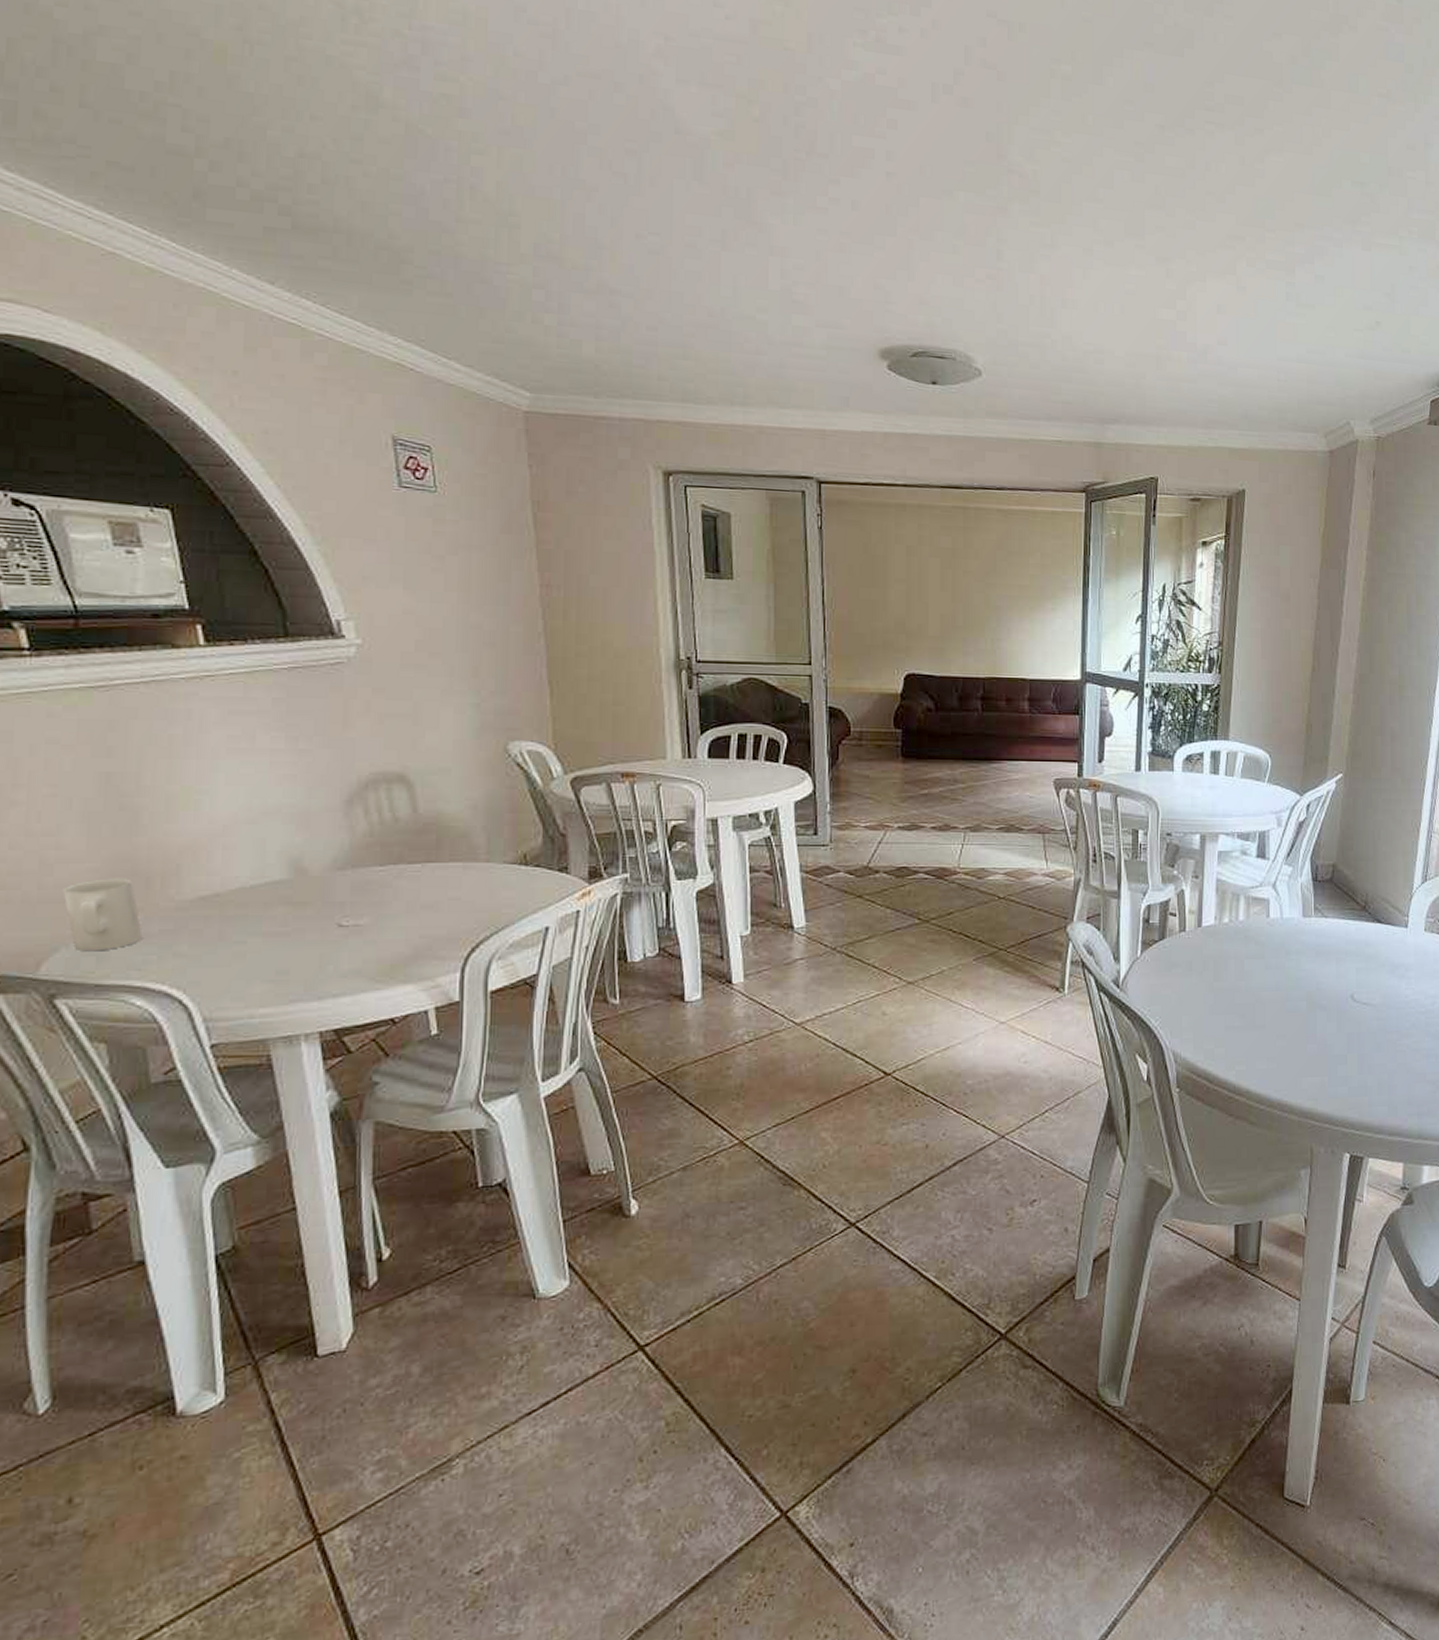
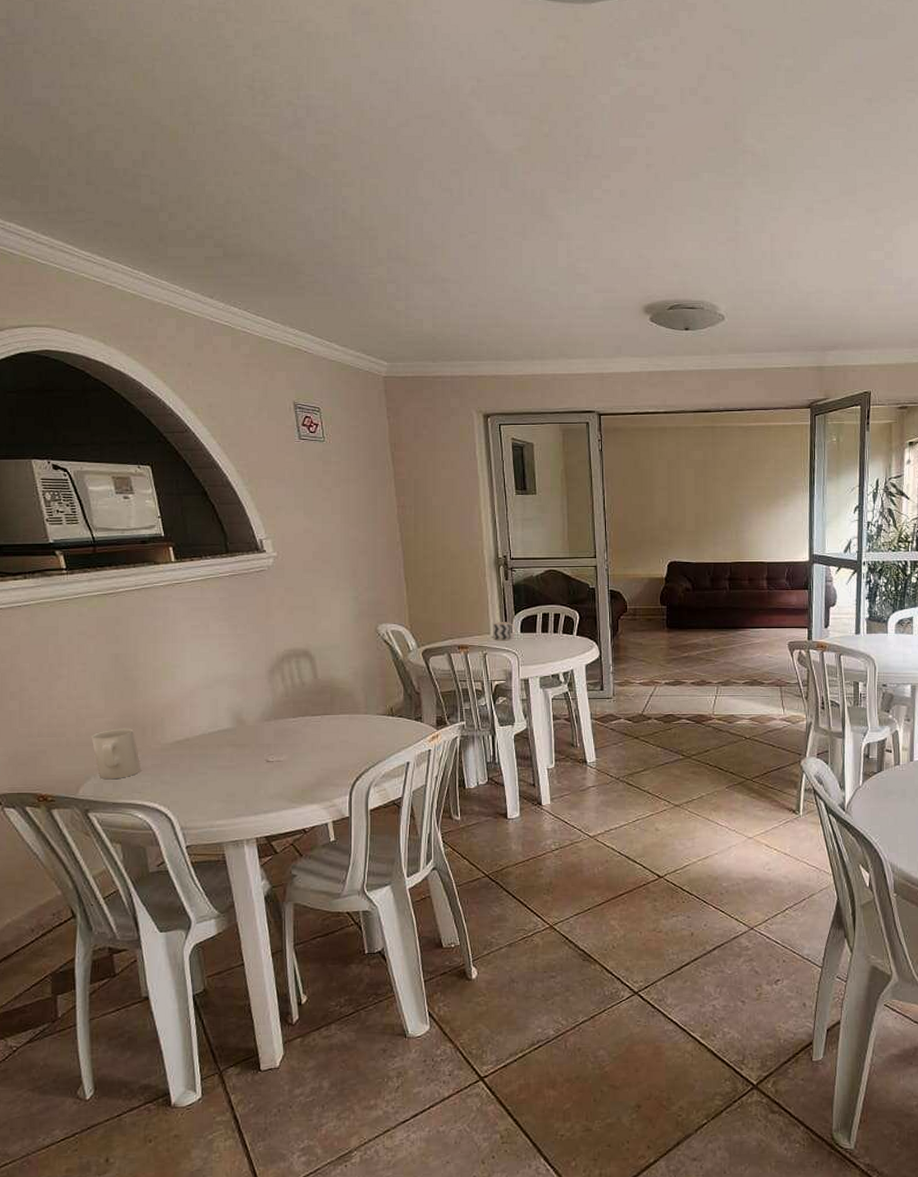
cup: none [669,743,703,769] -> present [492,622,517,641]

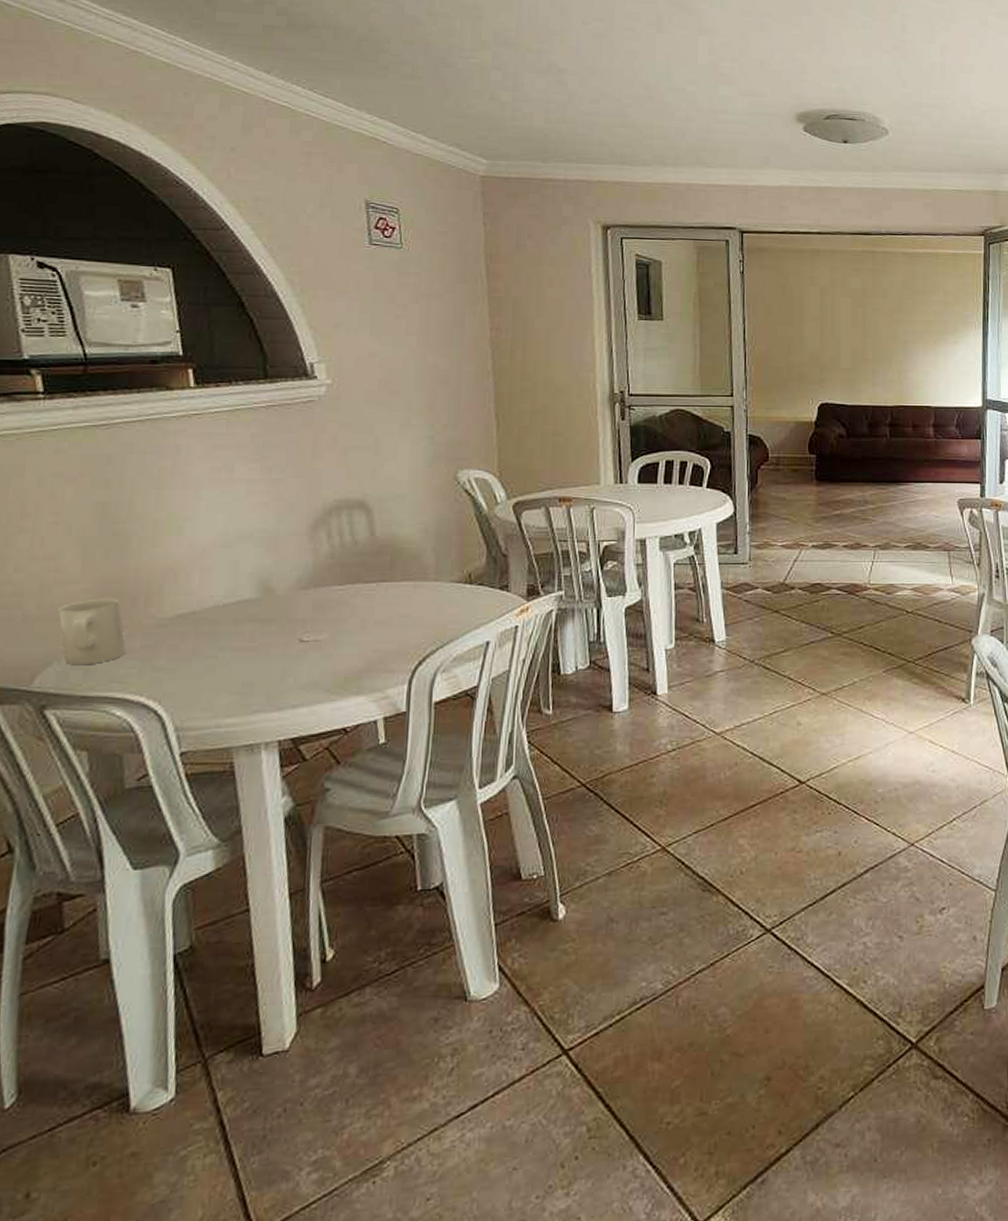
cup: present [492,622,517,641] -> none [602,470,634,493]

